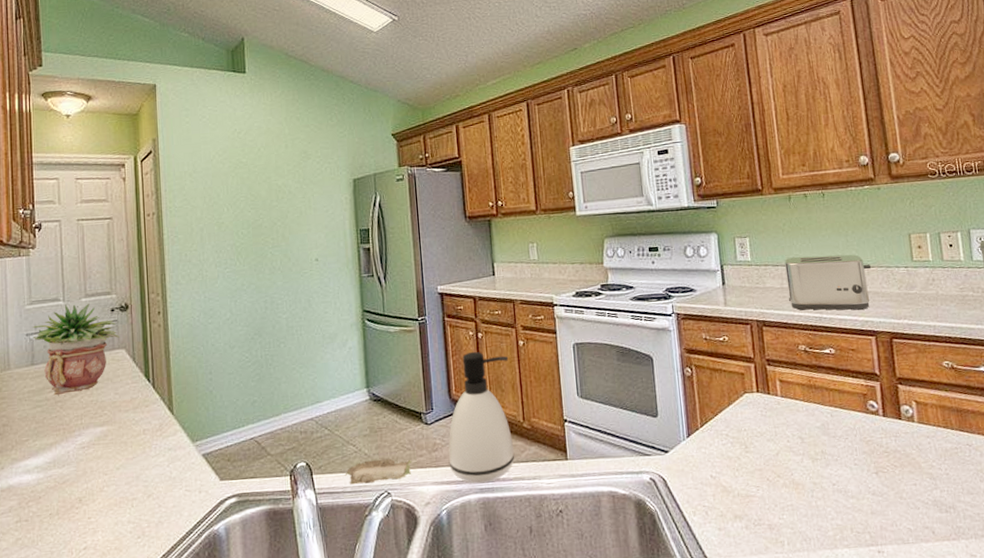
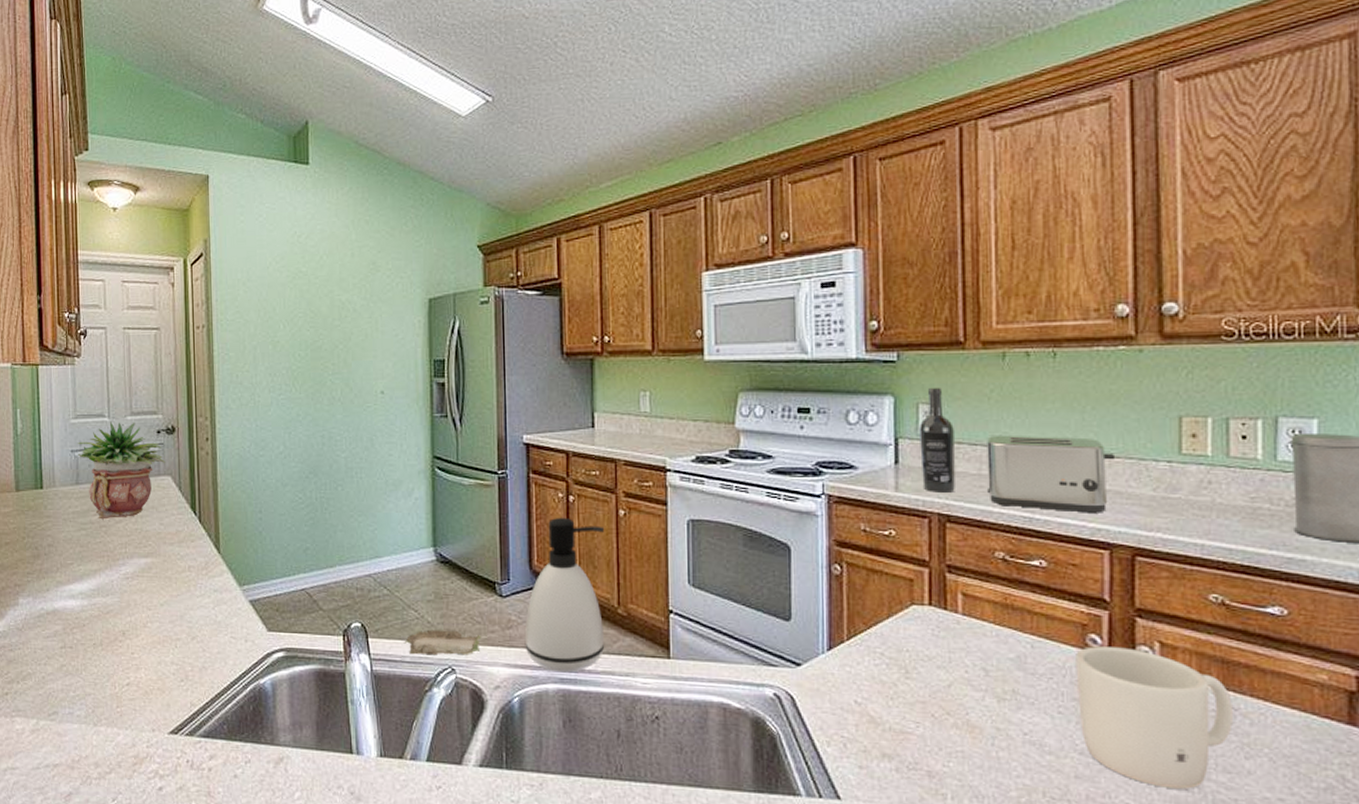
wine bottle: none [737,224,767,305] -> present [919,387,956,493]
mug: none [861,408,970,512] -> present [1075,646,1234,789]

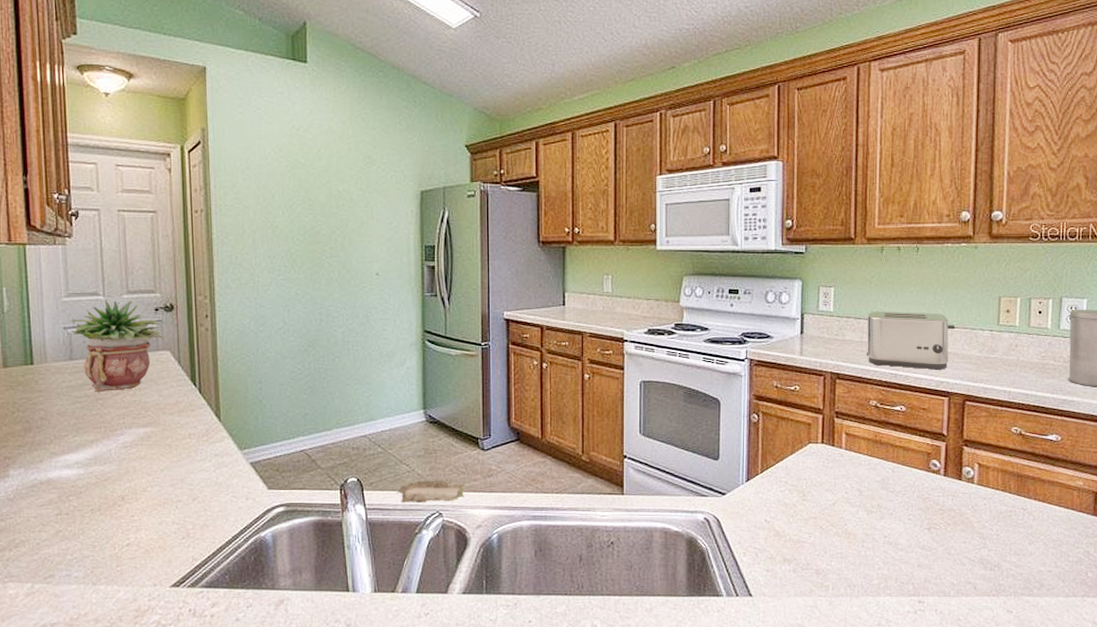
soap dispenser: present [524,517,605,673] -> none [503,381,573,511]
wine bottle: present [919,387,956,493] -> none [819,273,846,356]
mug: present [1075,646,1234,789] -> none [922,469,1024,569]

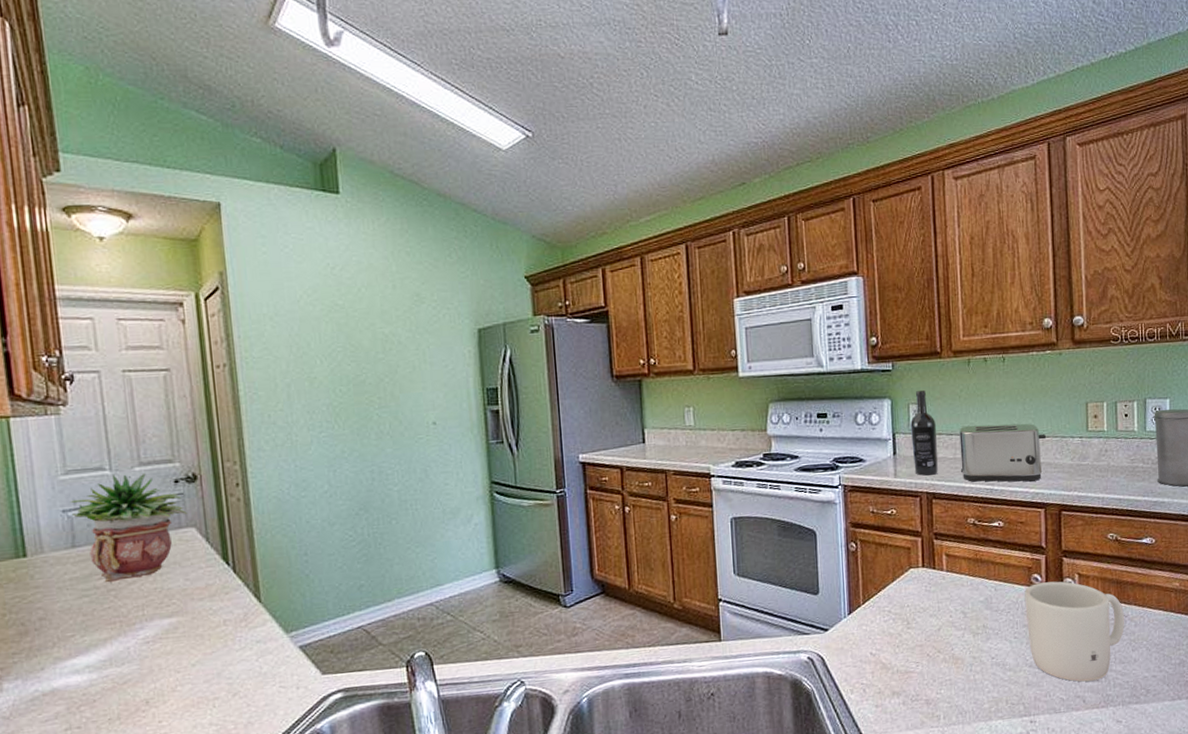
sponge: present [396,480,466,503] -> none [471,645,549,675]
wine bottle: none [819,273,846,356] -> present [910,389,938,476]
mug: none [922,469,1024,569] -> present [1024,581,1125,682]

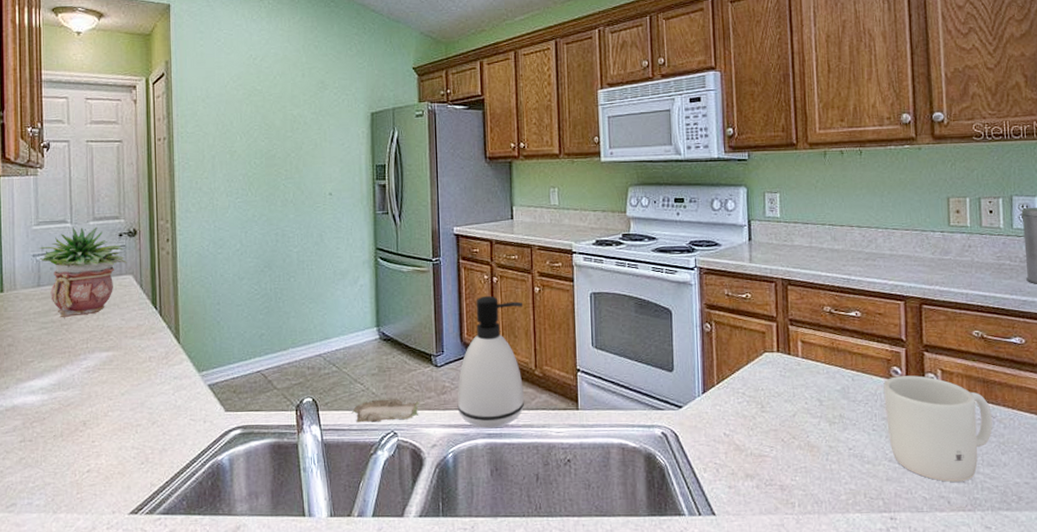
sponge: none [471,645,549,675] -> present [351,399,420,423]
soap dispenser: none [589,527,664,669] -> present [457,295,525,429]
wine bottle: present [910,389,938,476] -> none [766,179,794,262]
toaster: present [959,423,1047,482] -> none [815,215,906,273]

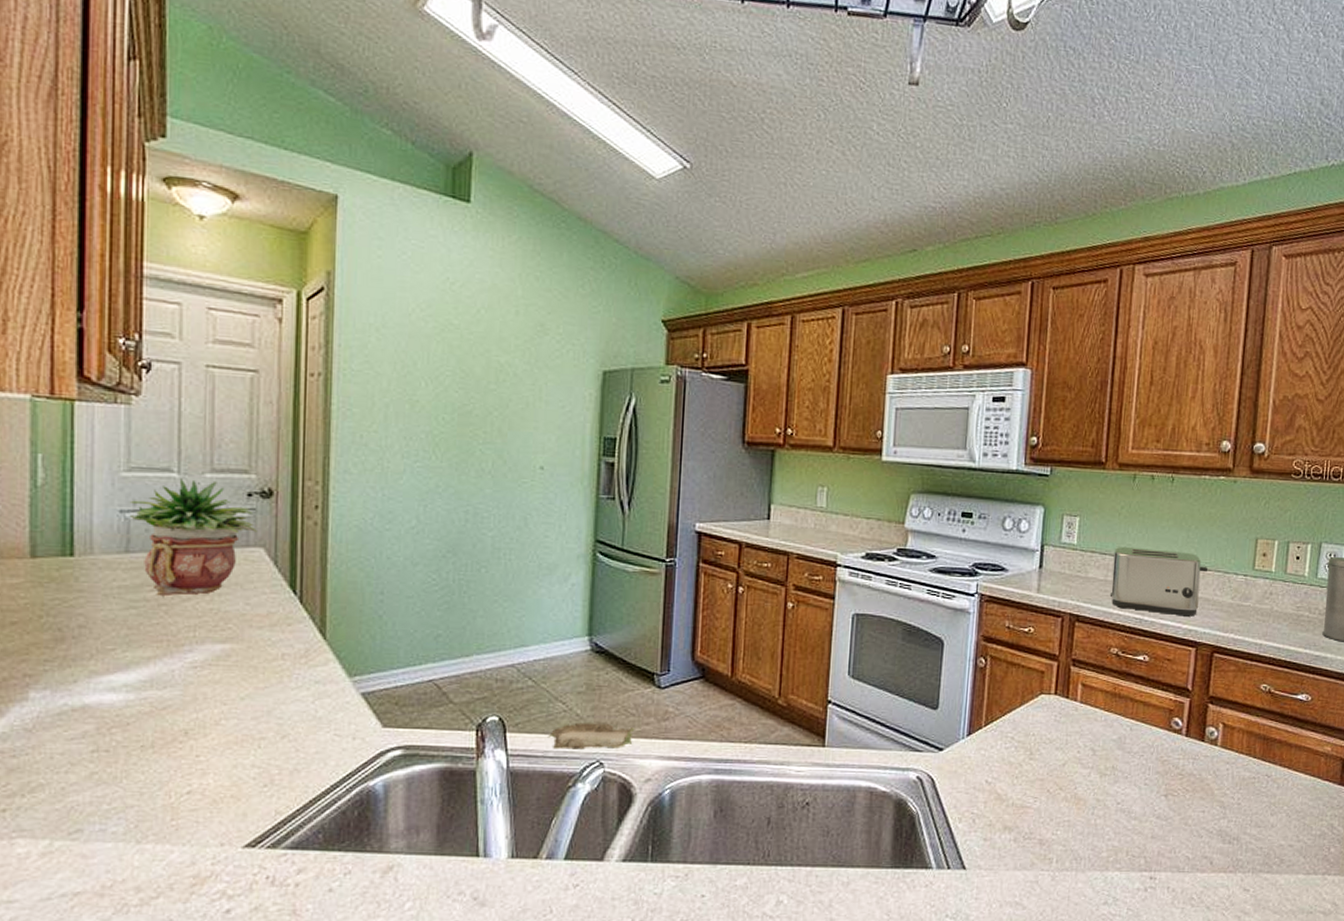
soap dispenser: present [457,295,525,429] -> none [680,608,772,763]
toaster: none [815,215,906,273] -> present [1109,546,1209,617]
mug: present [883,375,993,482] -> none [1160,728,1268,842]

